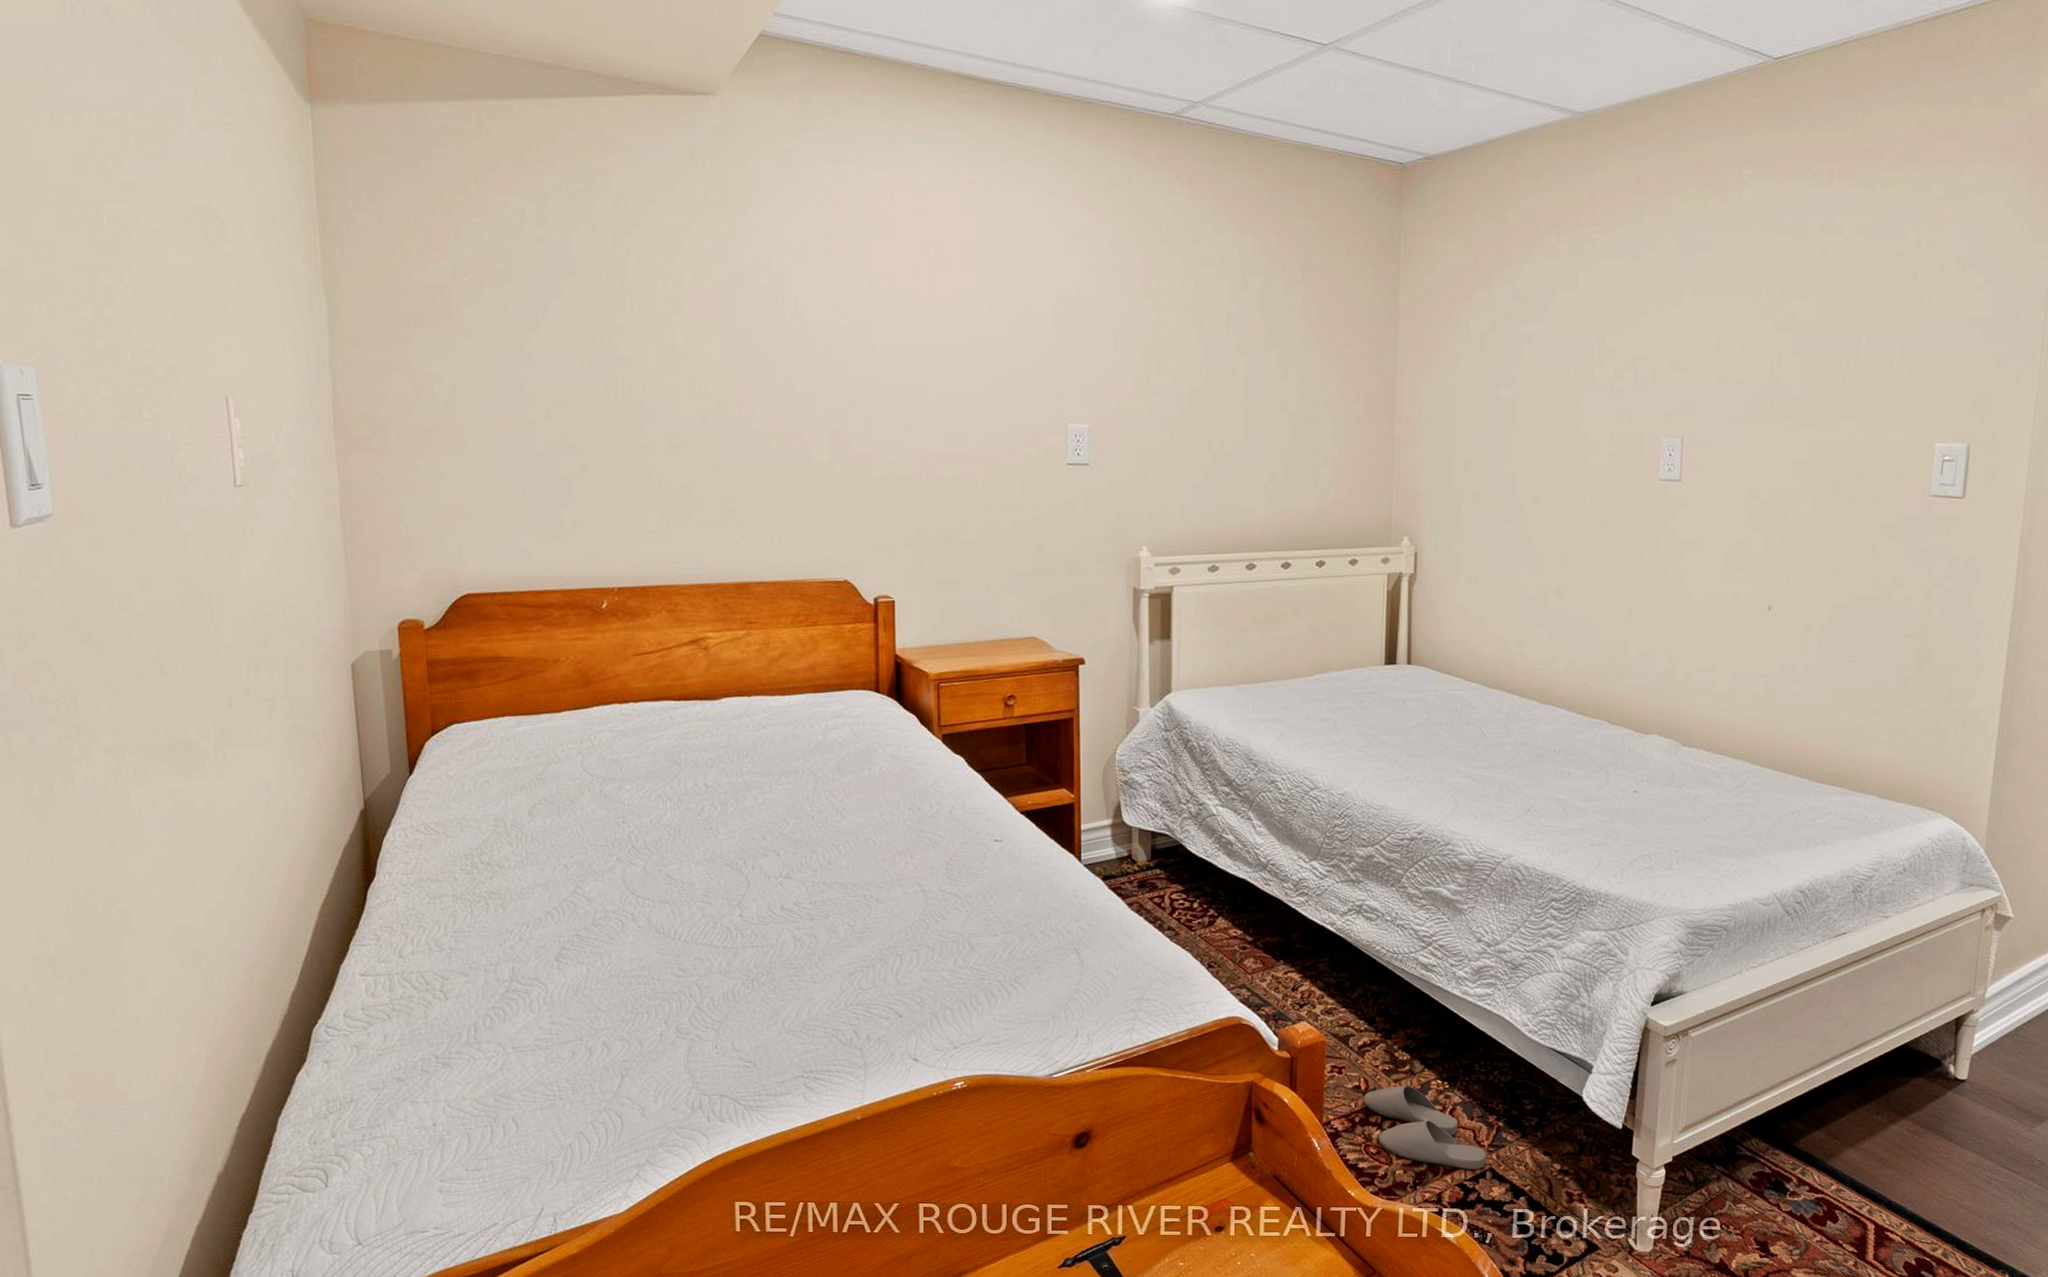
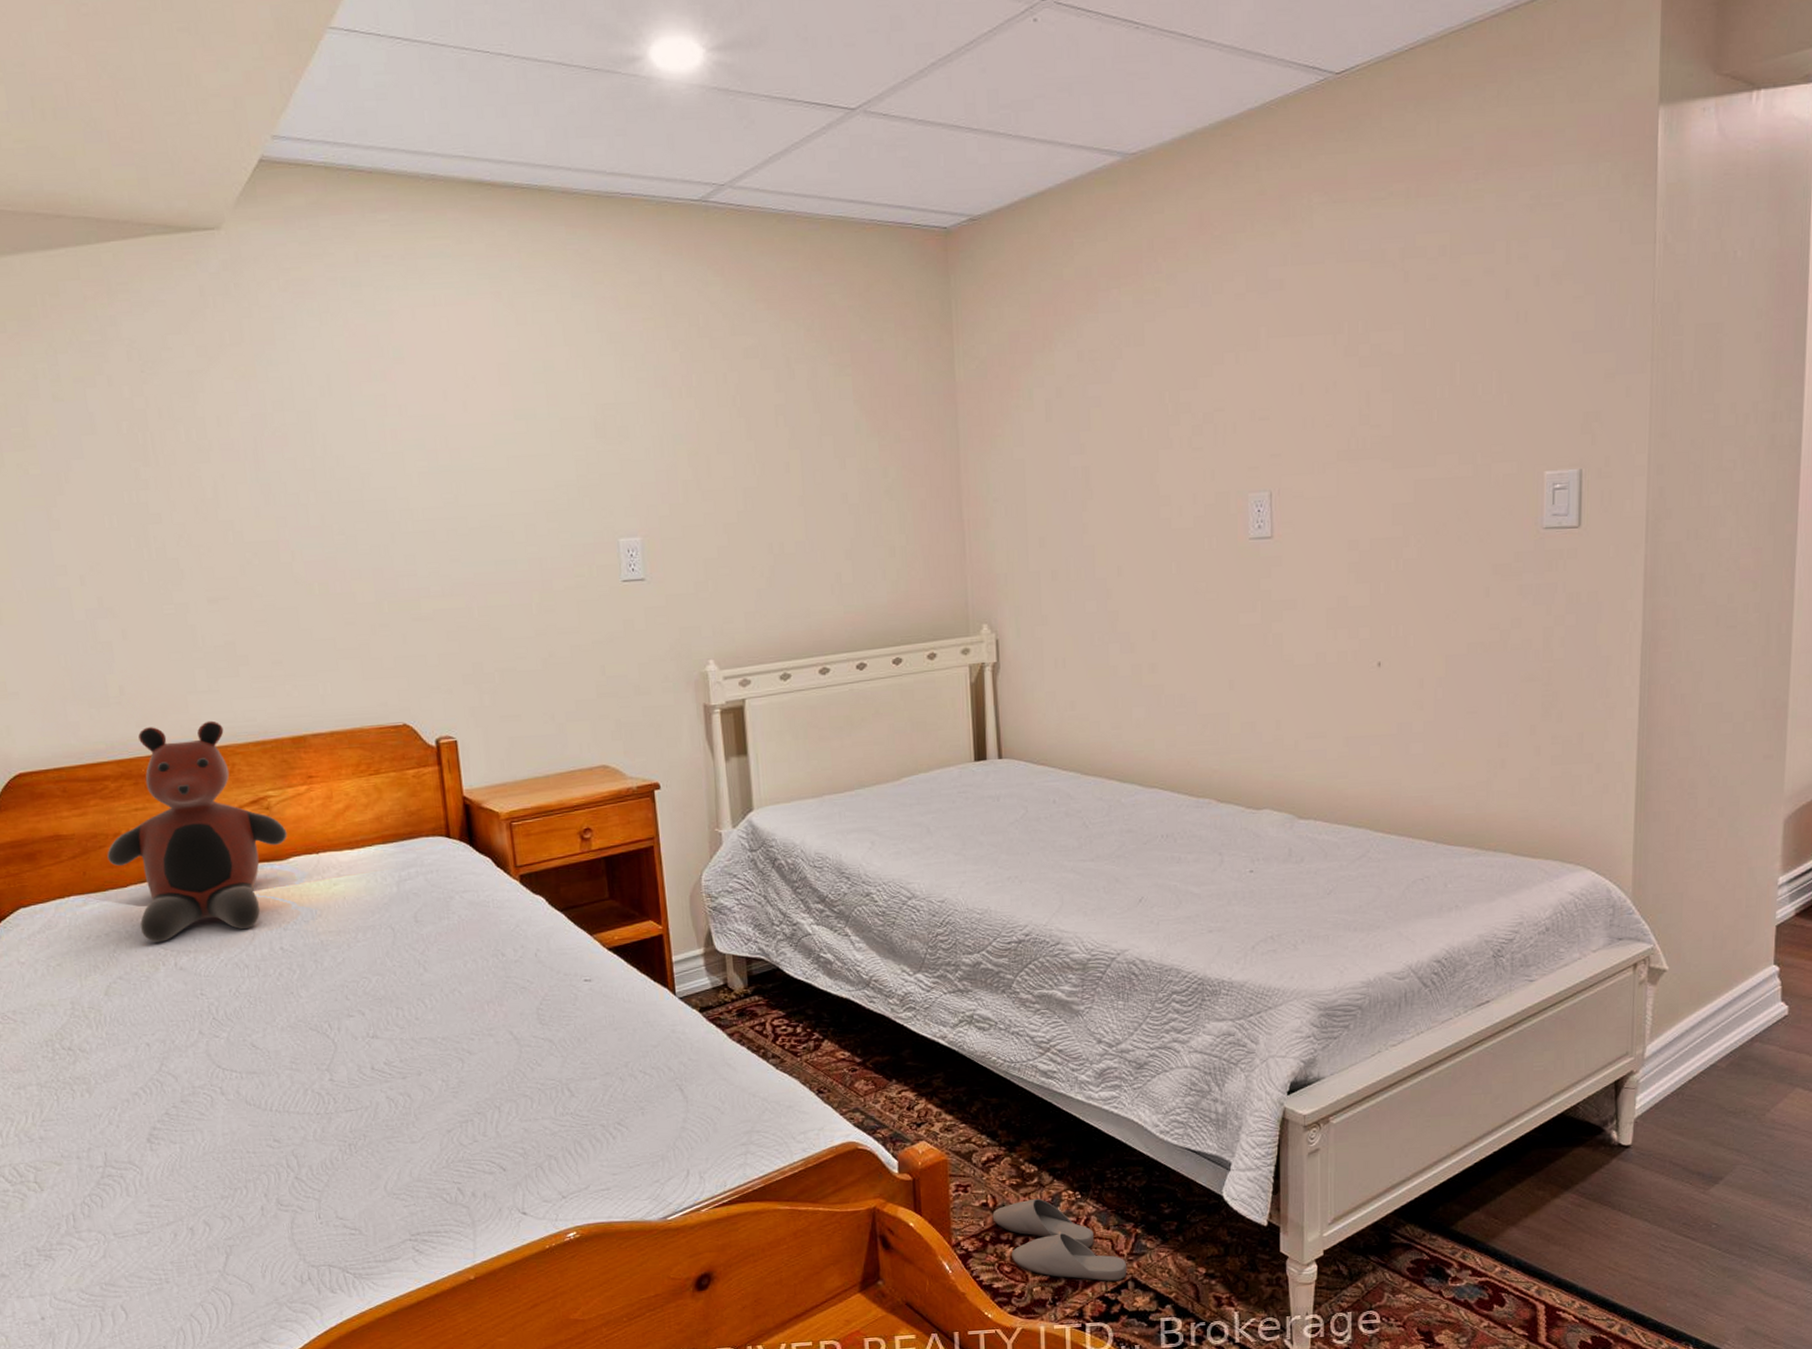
teddy bear: none [544,560,722,768] -> present [107,720,288,942]

